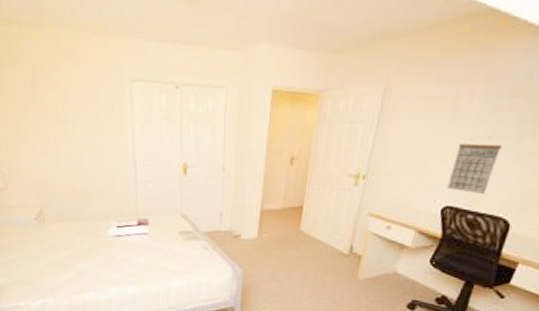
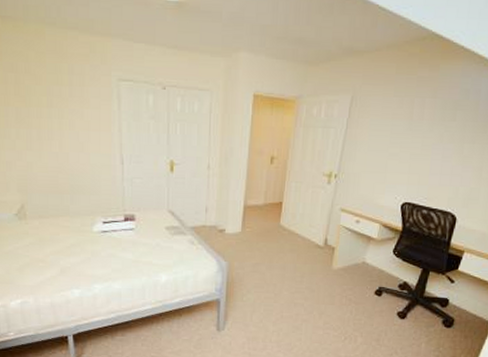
calendar: present [447,143,502,195] -> none [405,148,448,193]

